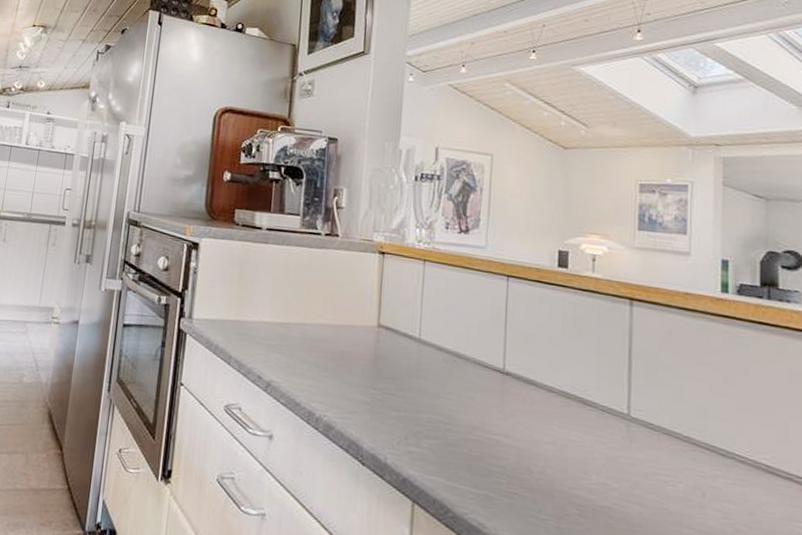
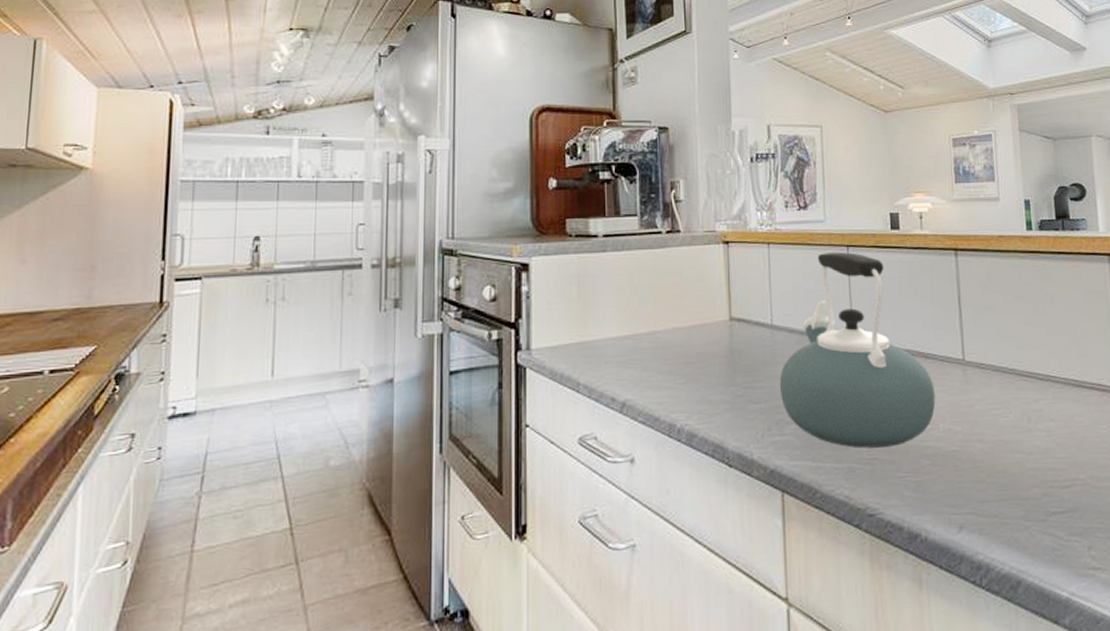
kettle: none [420,278,591,486] -> present [779,252,936,448]

